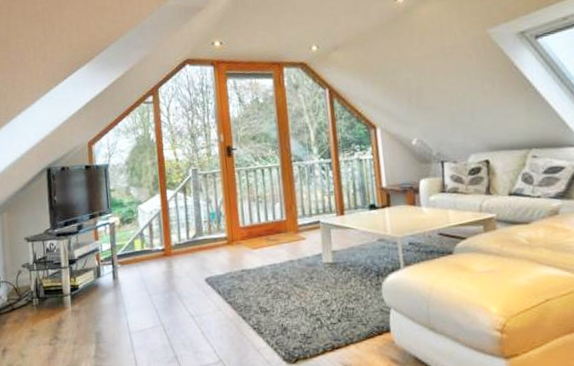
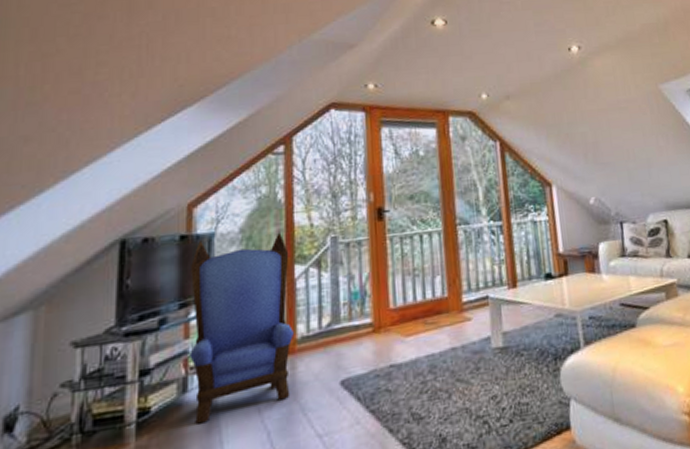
armchair: none [94,164,170,300] -> present [190,232,294,425]

